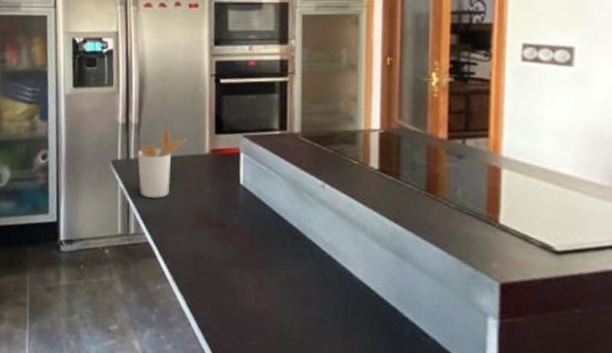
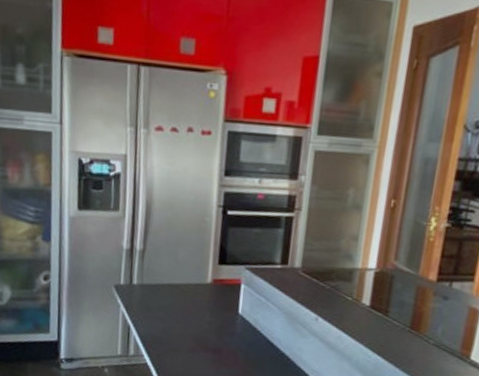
utensil holder: present [137,130,187,199] -> none [140,258,190,323]

